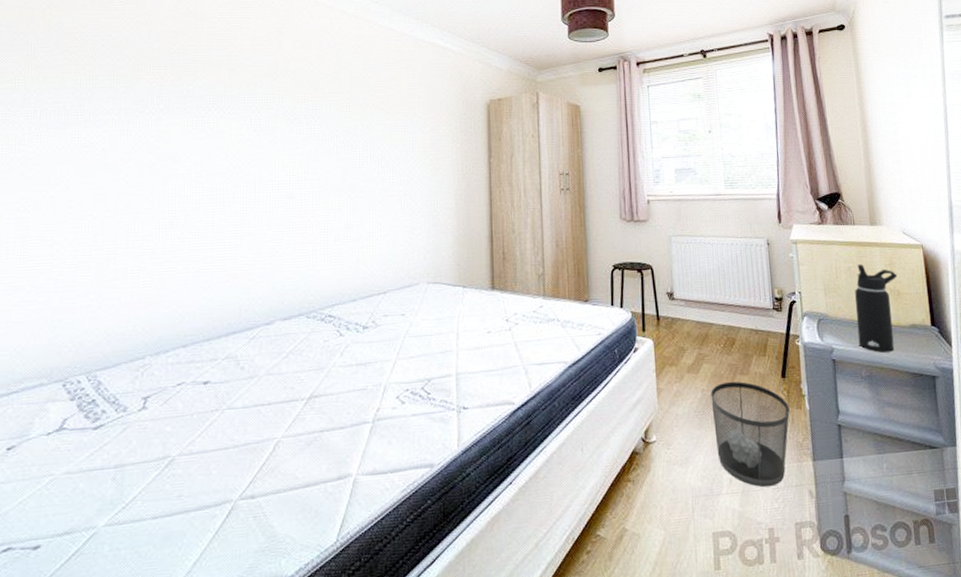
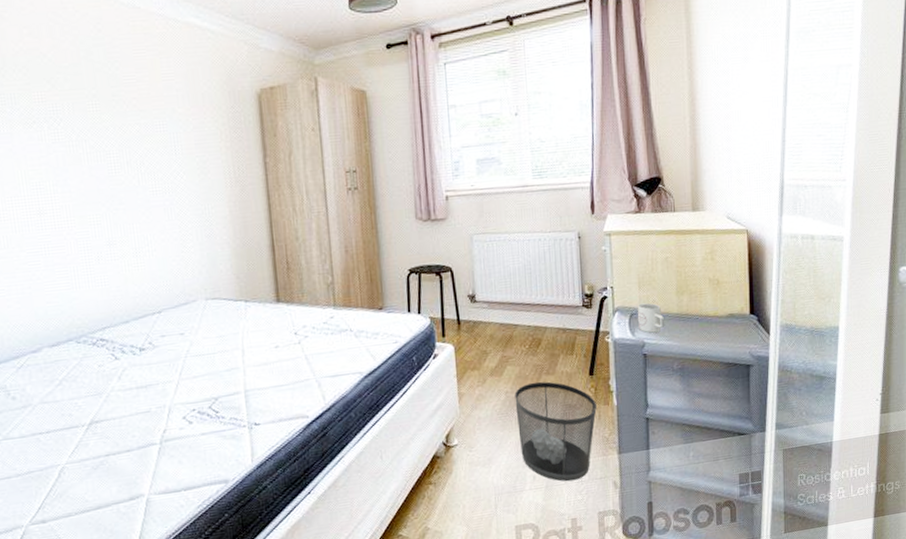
mug: none [824,309,852,339] -> present [637,302,665,333]
water bottle: present [855,264,898,354] -> none [670,253,718,346]

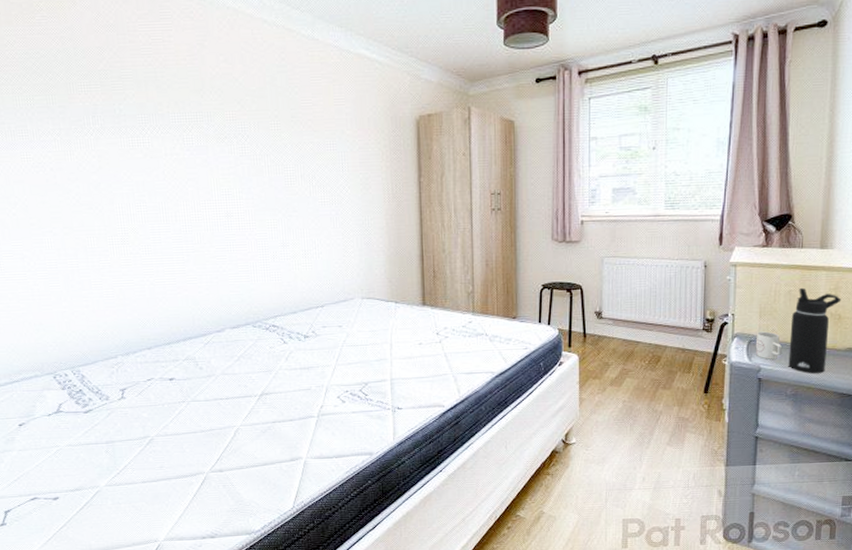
waste bin: present [515,381,597,482] -> none [631,394,708,486]
water bottle: none [670,253,718,346] -> present [788,287,842,375]

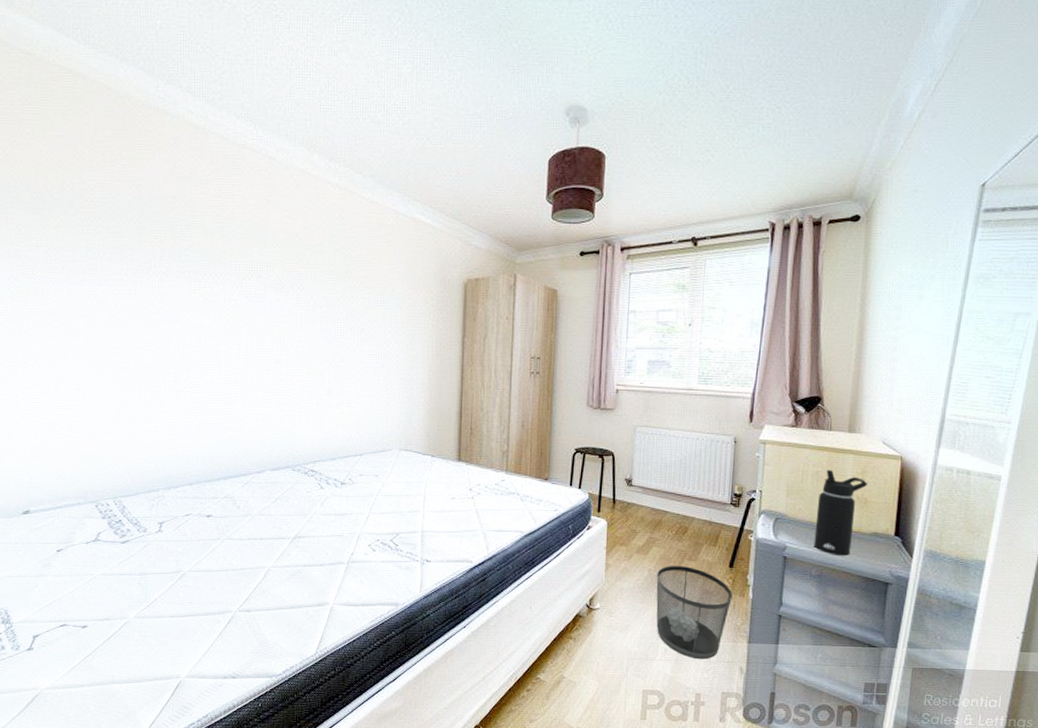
waste bin: none [631,394,708,486] -> present [656,565,733,660]
mug: present [755,331,783,360] -> none [781,510,809,538]

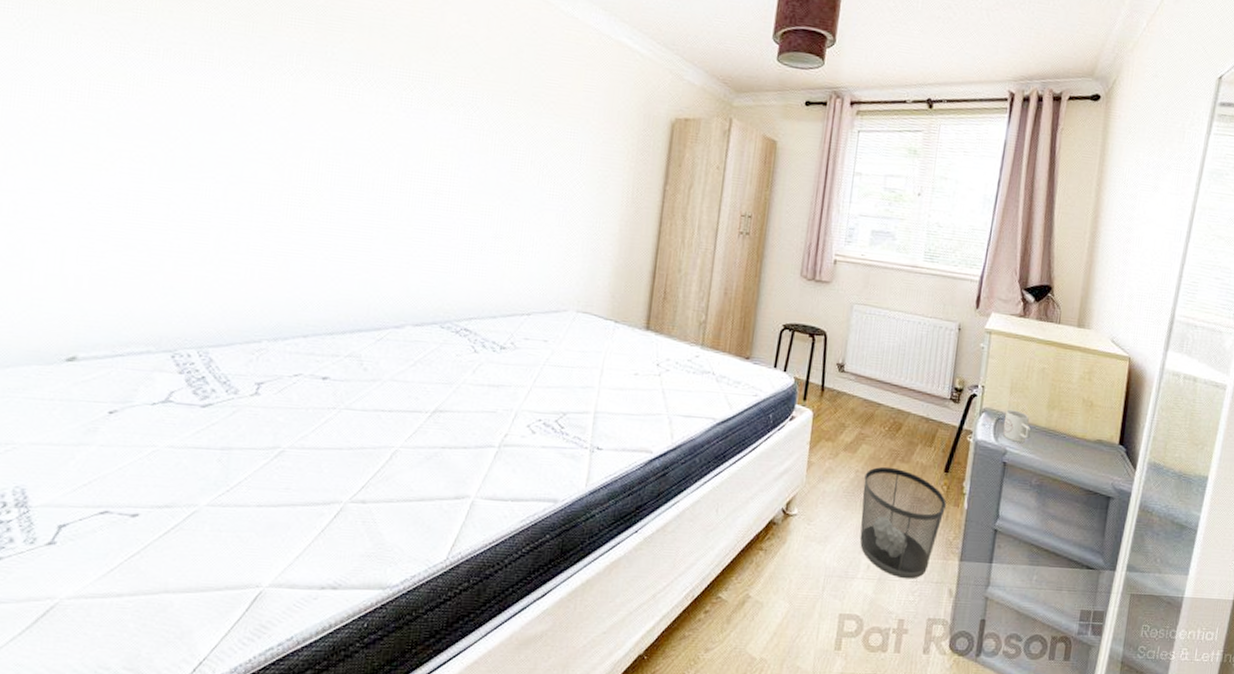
mug: none [781,510,809,538] -> present [1003,409,1032,443]
water bottle: present [814,469,868,557] -> none [1035,366,1095,466]

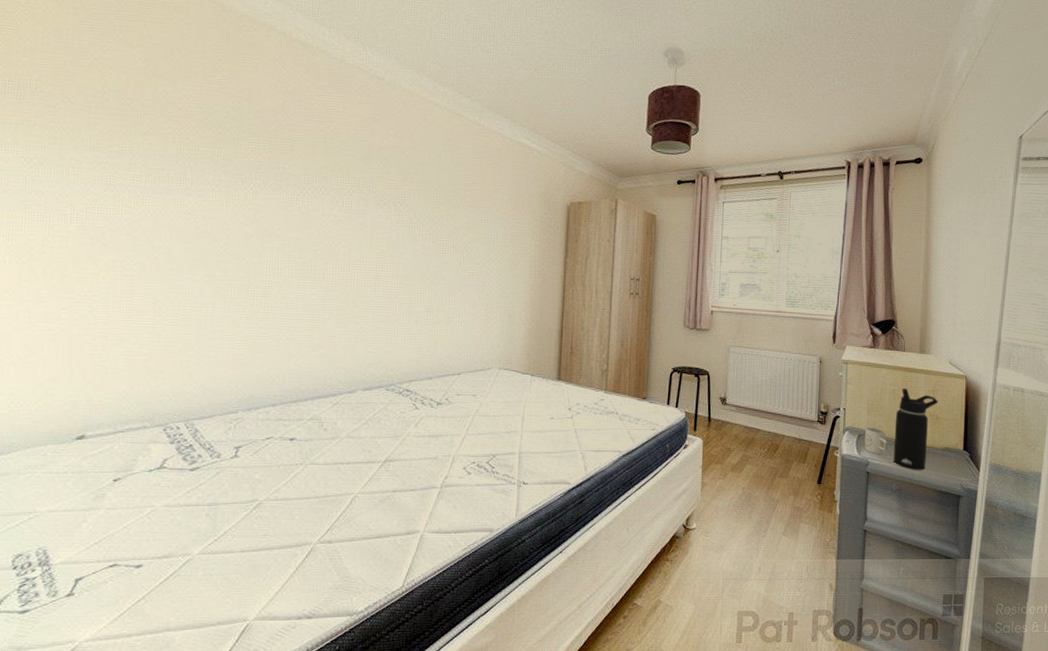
waste bin: present [859,466,946,579] -> none [750,482,821,578]
water bottle: none [1035,366,1095,466] -> present [893,388,939,471]

